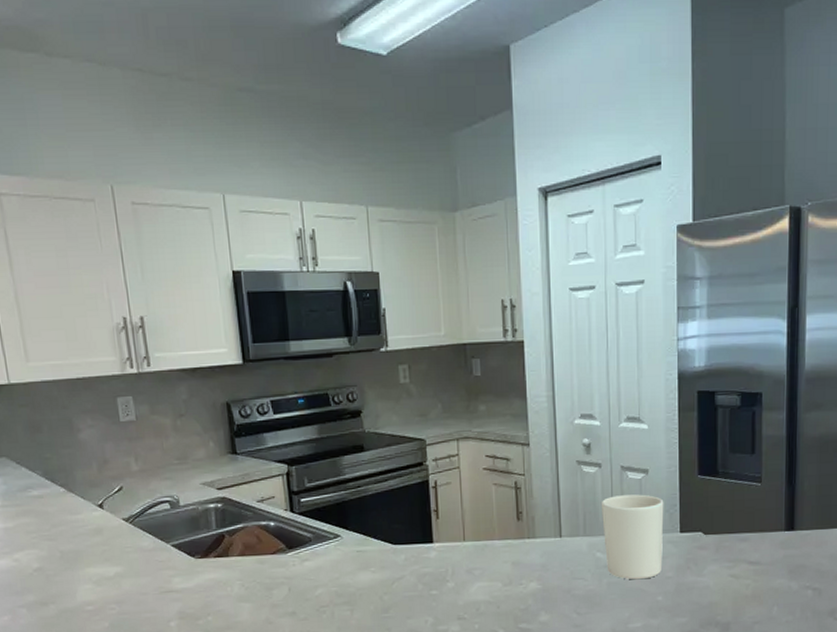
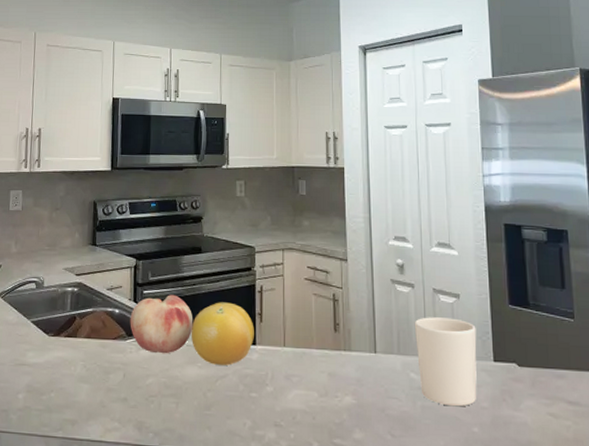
fruit: none [288,500,362,564] -> present [130,294,193,354]
fruit: none [359,502,431,568] -> present [191,302,254,366]

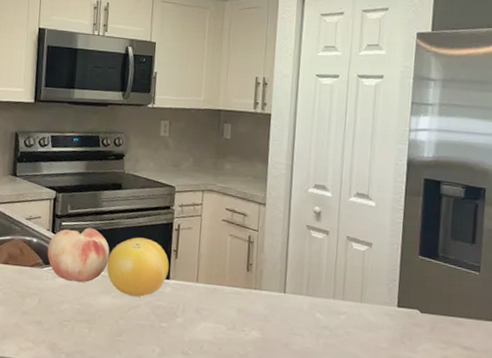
mug: present [414,317,477,407] -> none [324,262,384,346]

